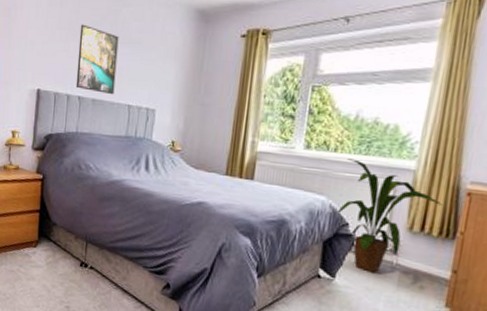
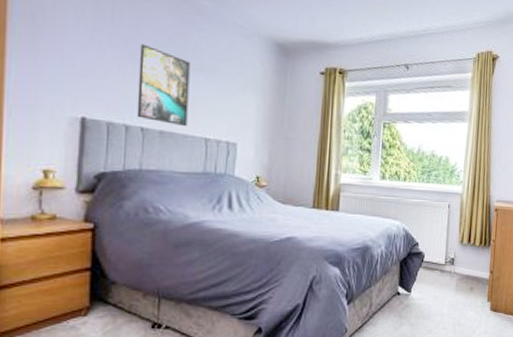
house plant: present [335,158,443,273] -> none [408,186,481,283]

